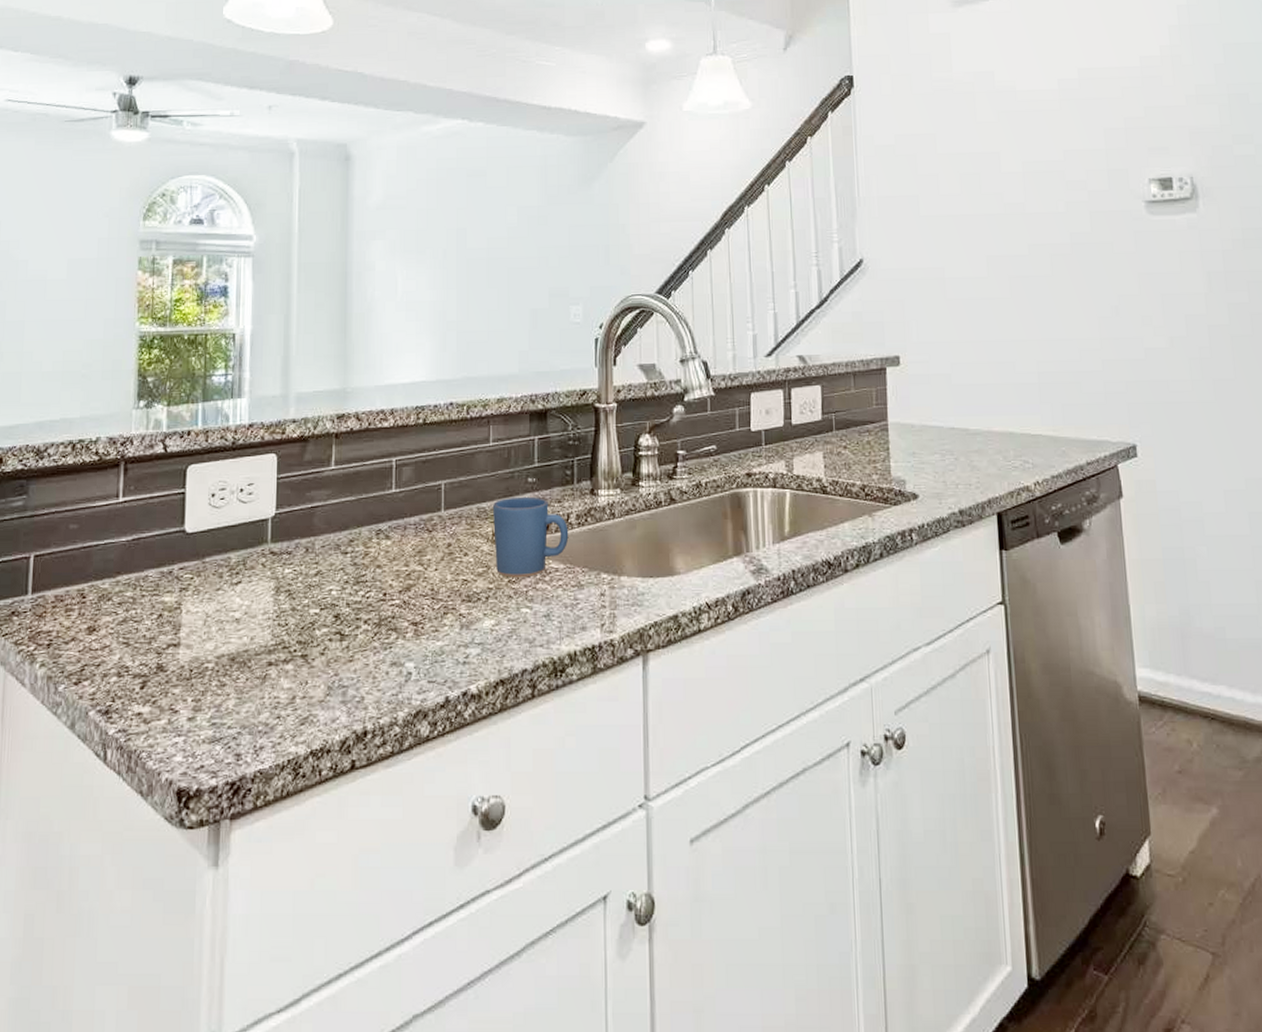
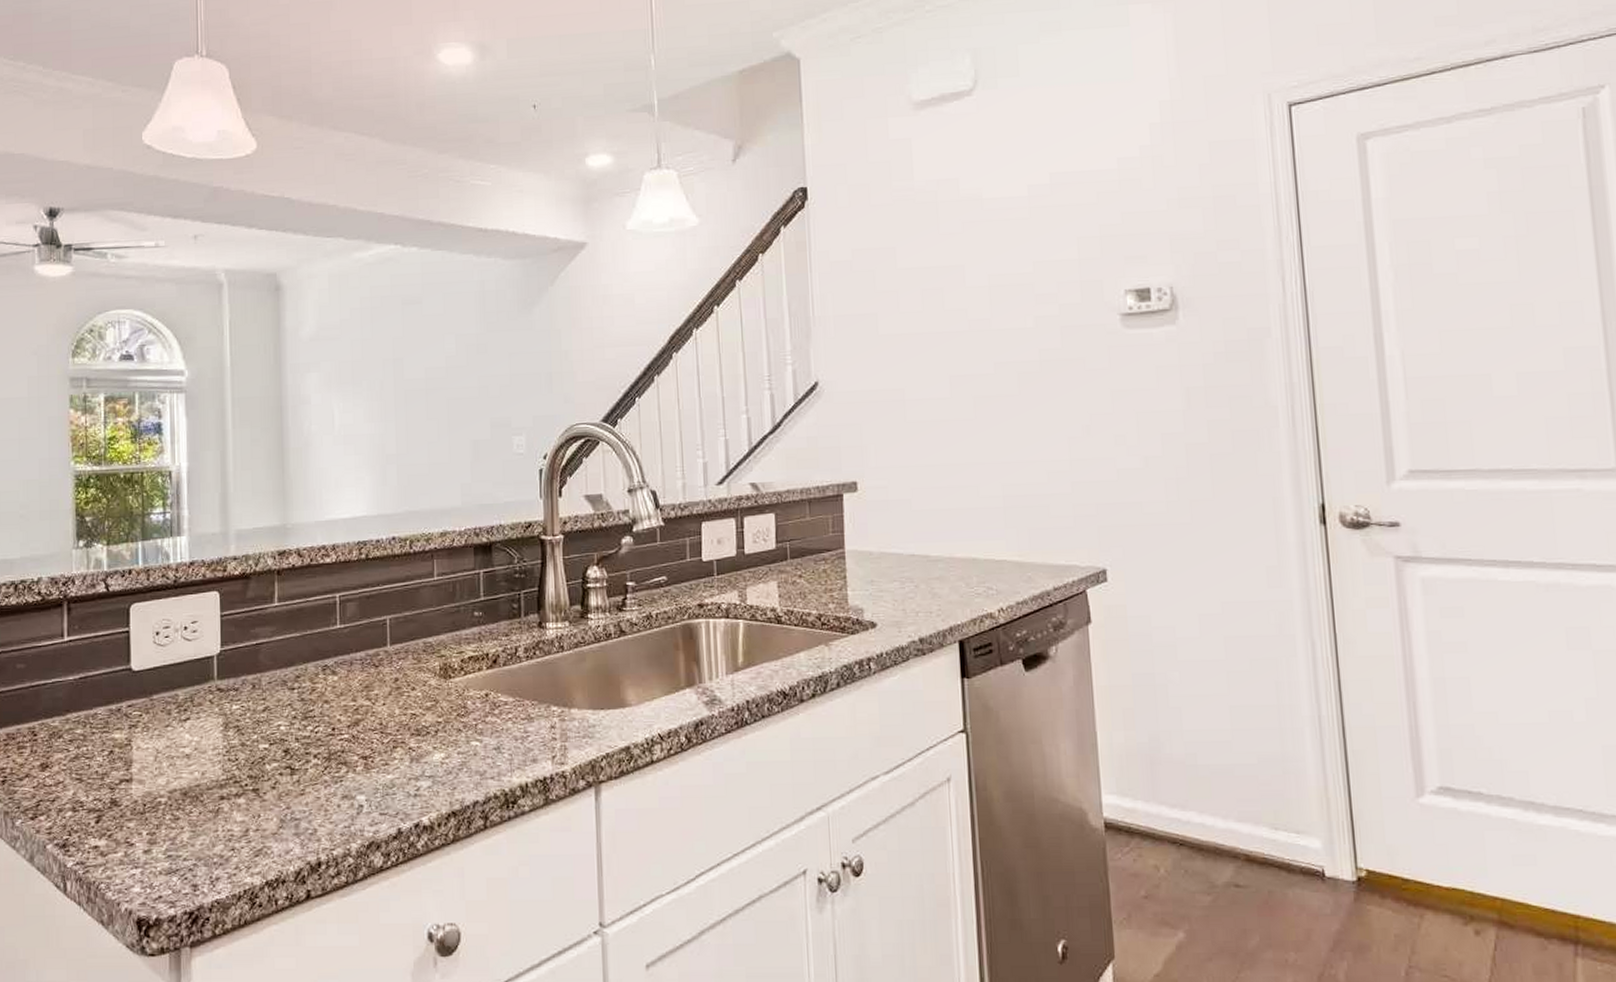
mug: present [493,496,569,578] -> none [440,630,517,712]

